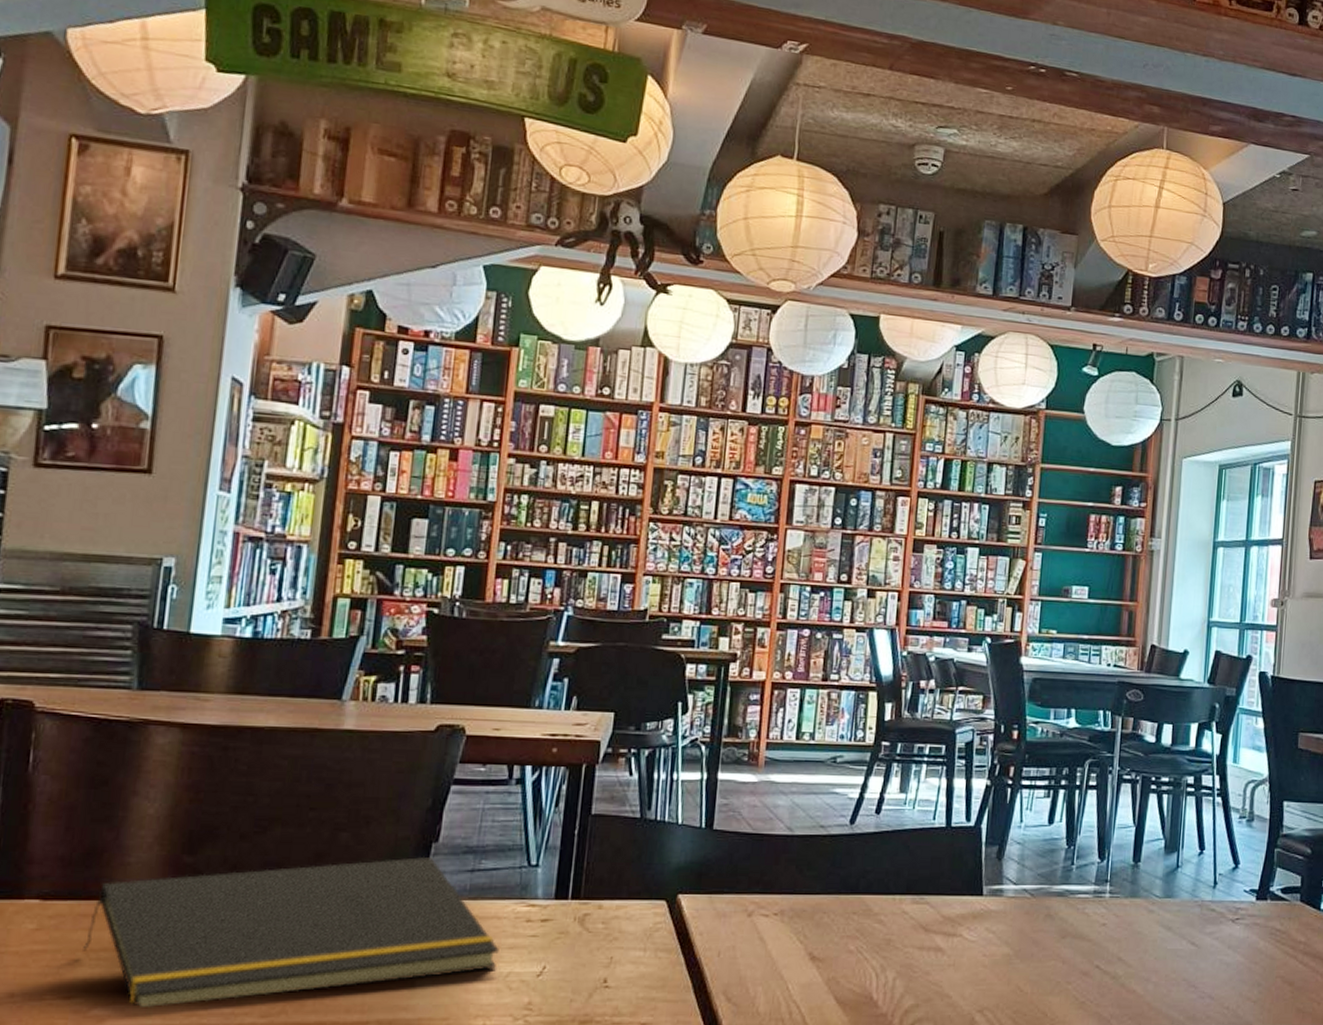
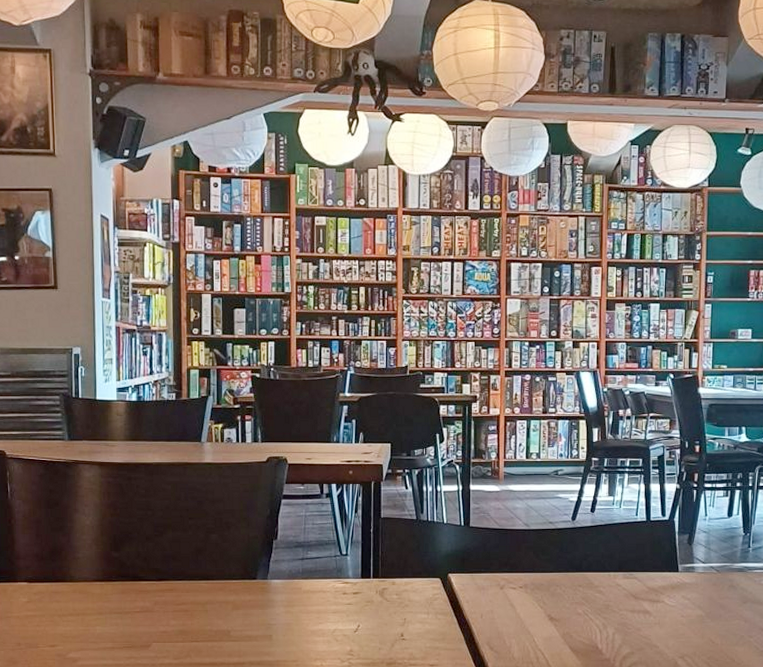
notepad: present [83,856,499,1007] -> none [58,549,326,652]

